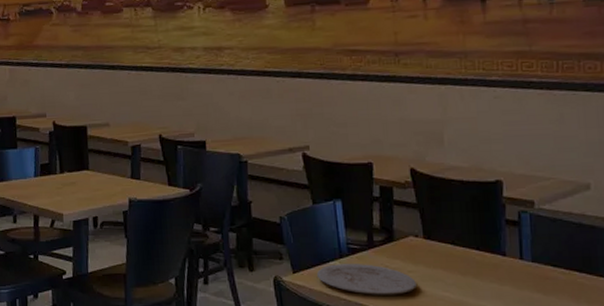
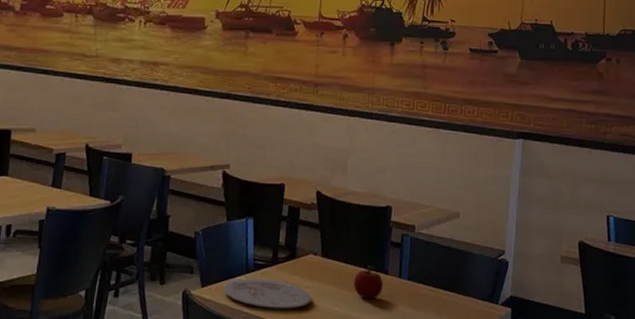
fruit: none [464,246,501,284] -> present [353,265,383,300]

